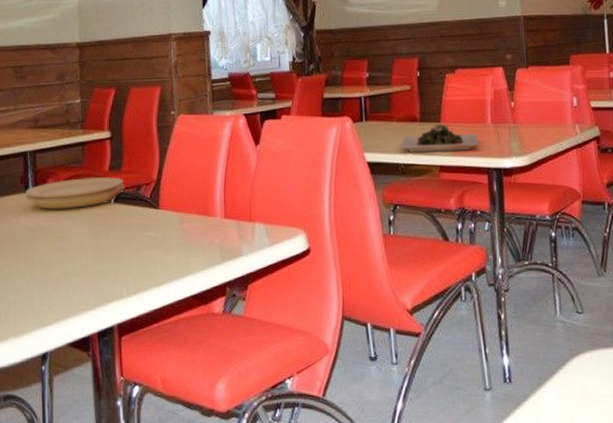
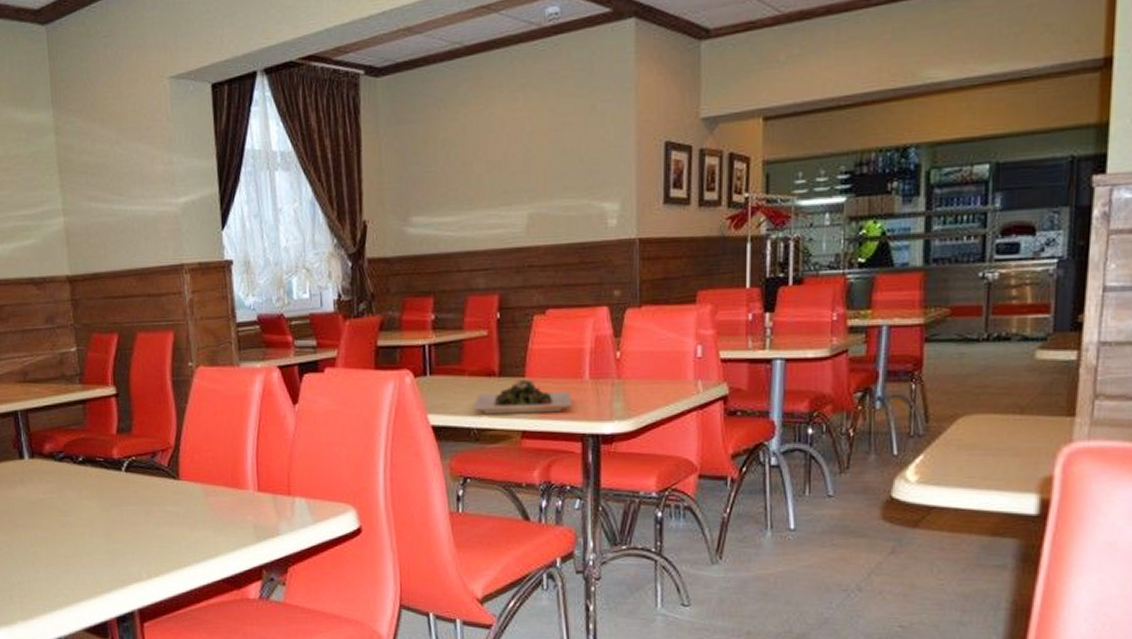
plate: present [25,176,126,210] -> none [19,441,138,479]

